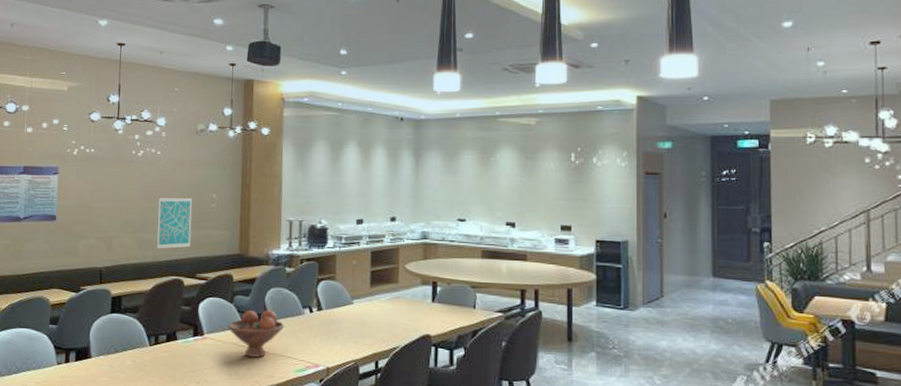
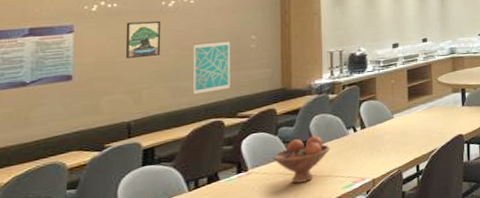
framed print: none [100,169,131,206] -> present [125,20,161,59]

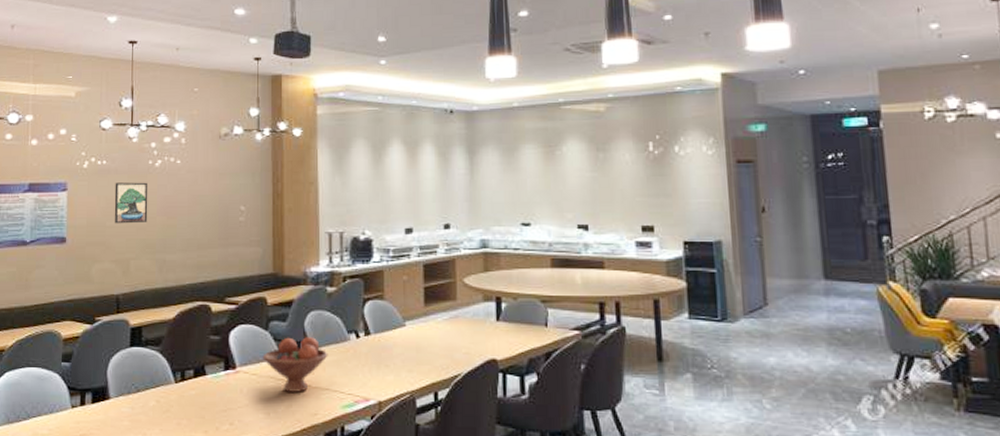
wall art: present [193,40,231,96] -> none [179,209,218,273]

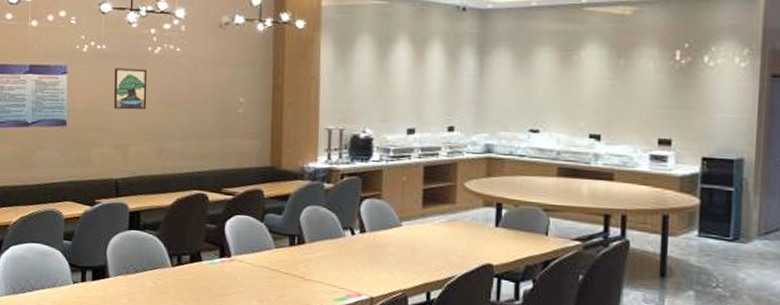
fruit bowl: present [262,337,328,394] -> none [257,230,323,284]

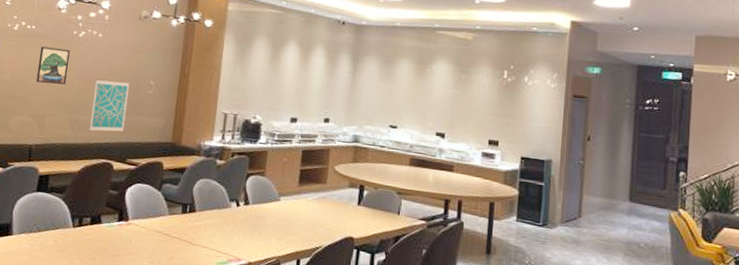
wall art: none [178,99,217,161] -> present [89,78,130,133]

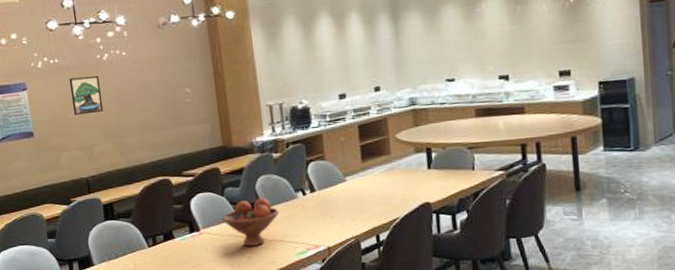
wall art: present [89,78,130,133] -> none [131,94,172,153]
fruit bowl: none [153,198,211,247] -> present [221,198,280,247]

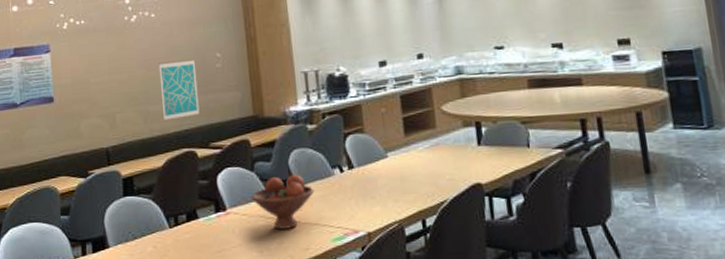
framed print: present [69,75,104,116] -> none [94,37,129,80]
wall art: none [131,94,172,153] -> present [158,58,200,122]

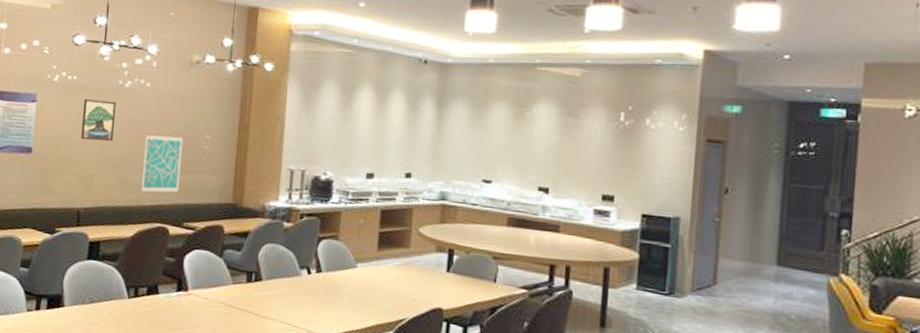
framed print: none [94,37,129,80] -> present [81,99,117,142]
fruit bowl: present [251,175,315,231] -> none [214,266,279,320]

